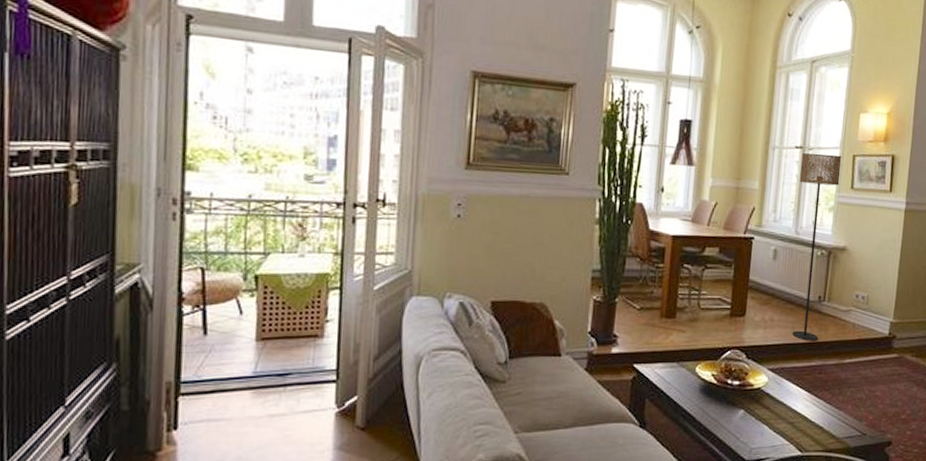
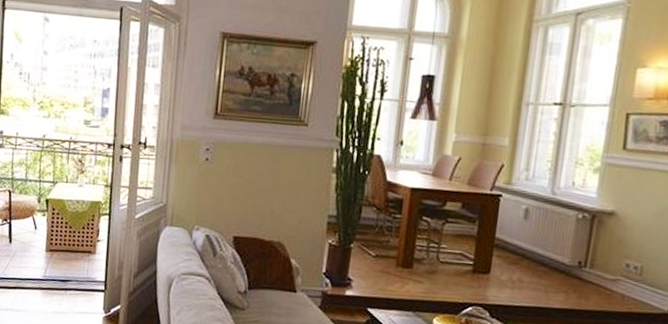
floor lamp: present [792,153,842,341] -> none [545,110,612,308]

